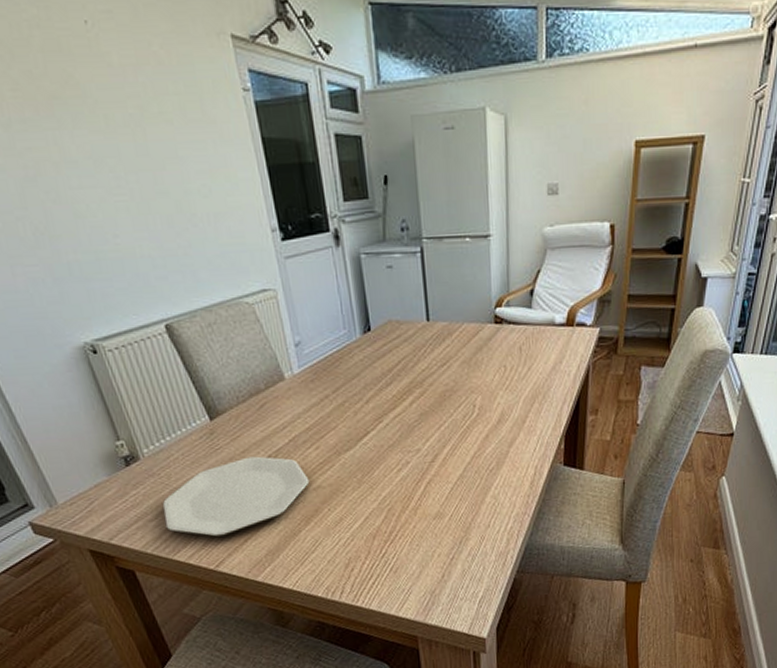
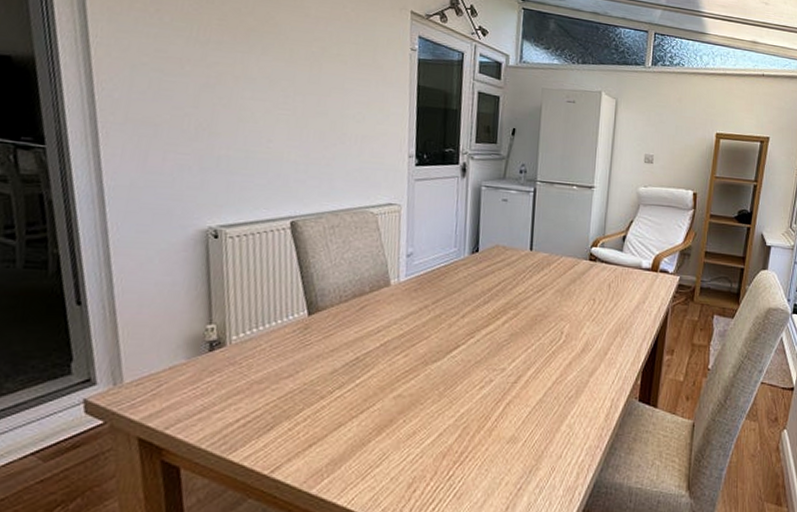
plate: present [162,456,310,537] -> none [229,356,391,438]

